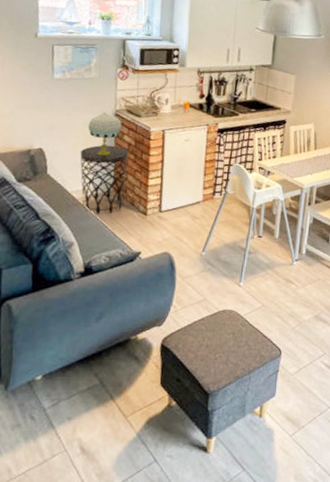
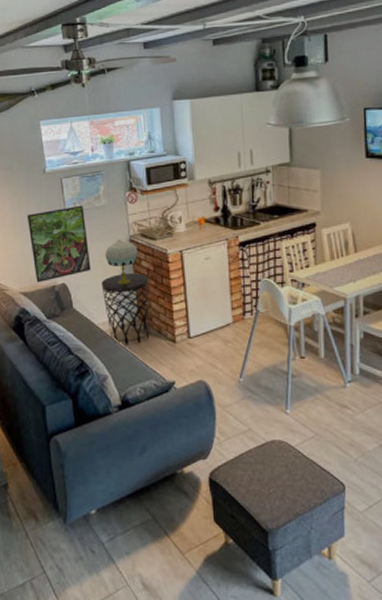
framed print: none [10,73,73,145] -> present [27,205,91,283]

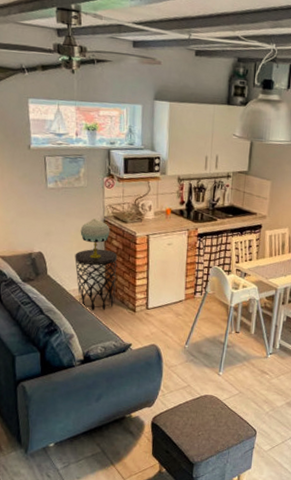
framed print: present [27,205,91,283] -> none [9,183,67,249]

